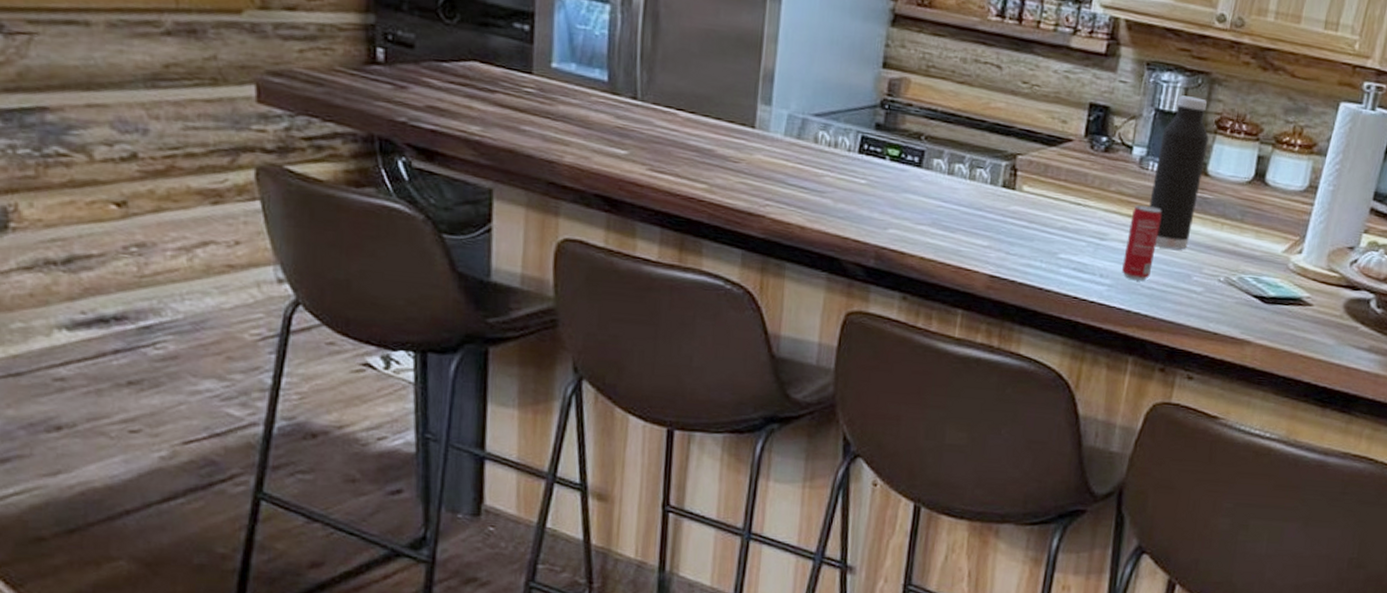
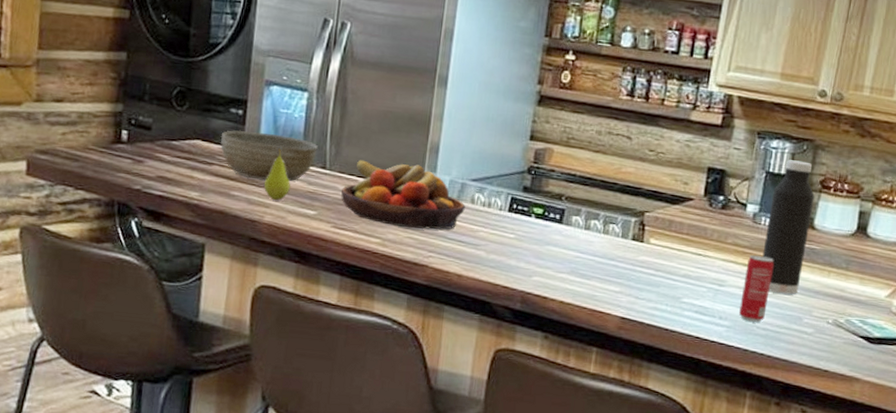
bowl: none [503,49,626,114] -> present [220,130,318,181]
fruit: none [562,73,594,138] -> present [264,148,290,201]
fruit bowl: none [657,88,807,174] -> present [341,159,465,230]

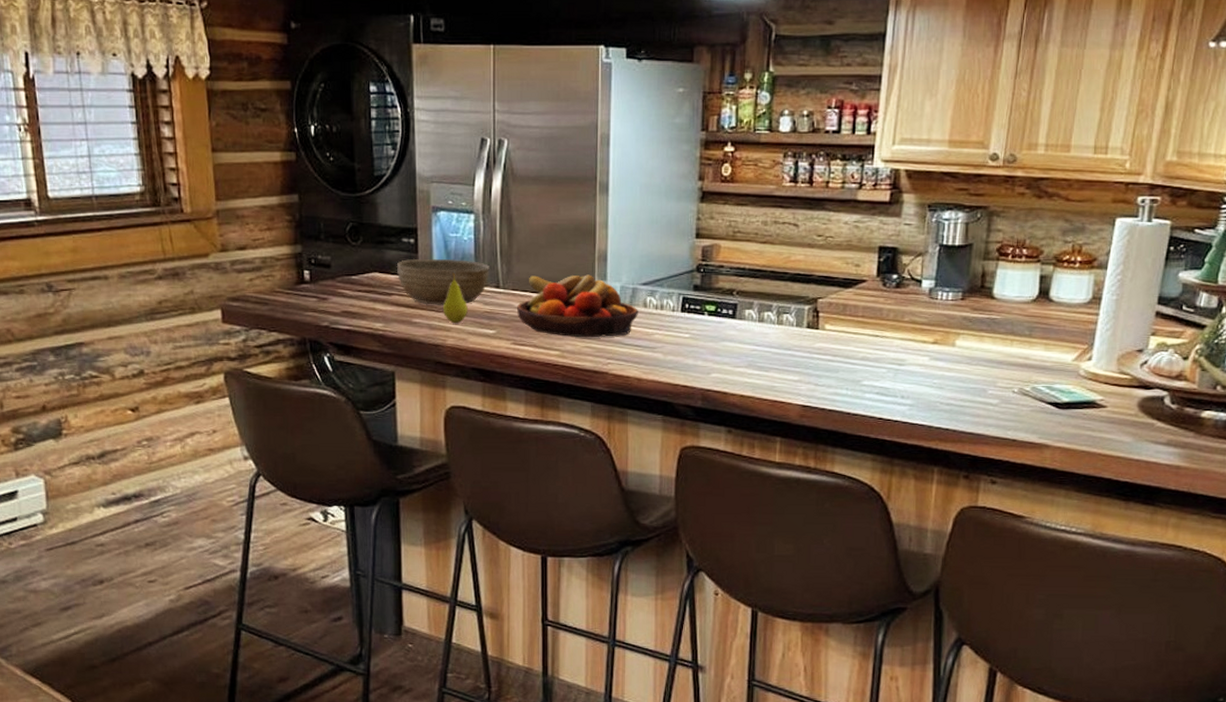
beverage can: present [739,254,774,322] -> none [921,330,953,398]
water bottle: present [762,159,815,295] -> none [941,230,992,368]

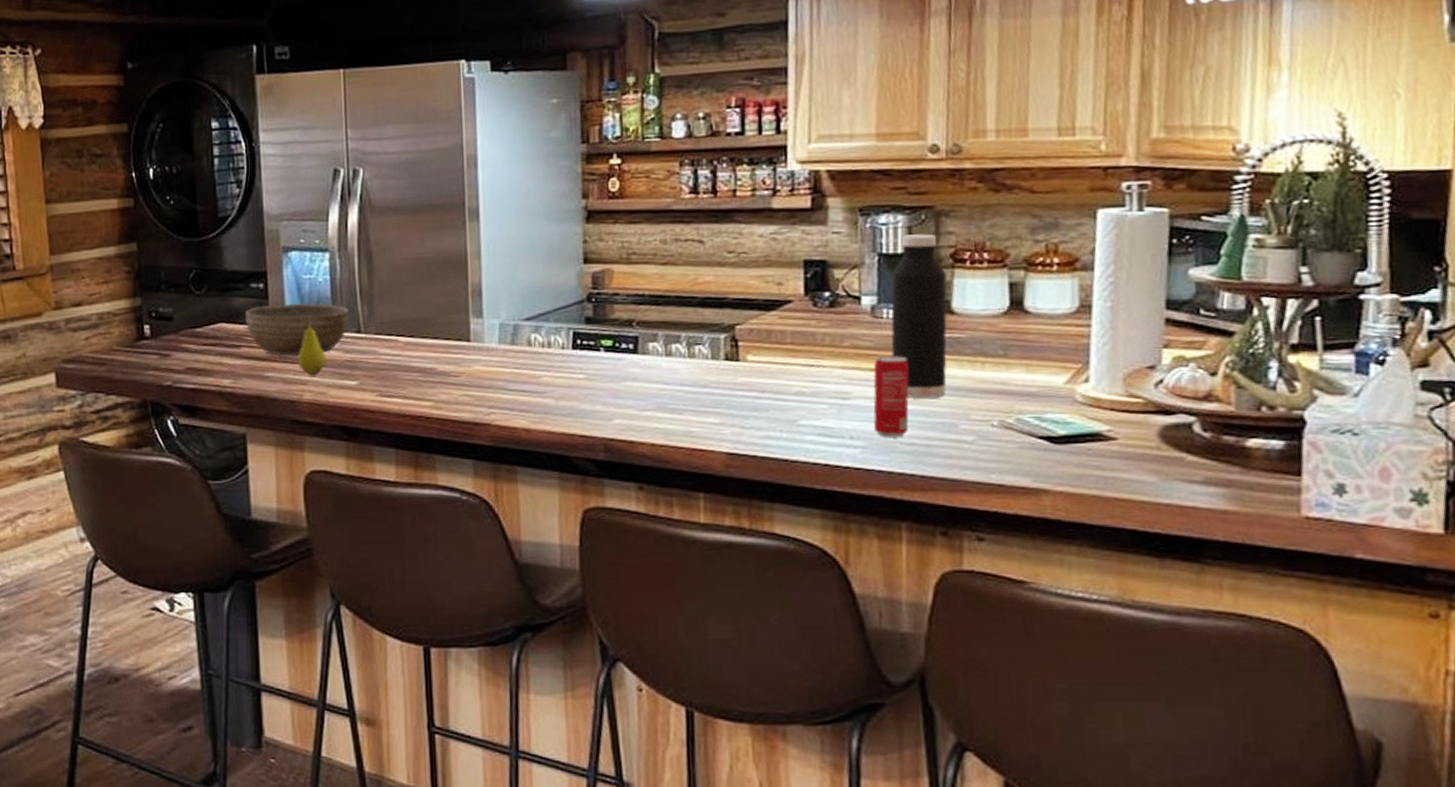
fruit bowl: present [517,274,638,338] -> none [382,312,522,385]
beverage can: none [921,330,953,398] -> present [873,355,909,437]
water bottle: none [941,230,992,368] -> present [891,234,947,399]

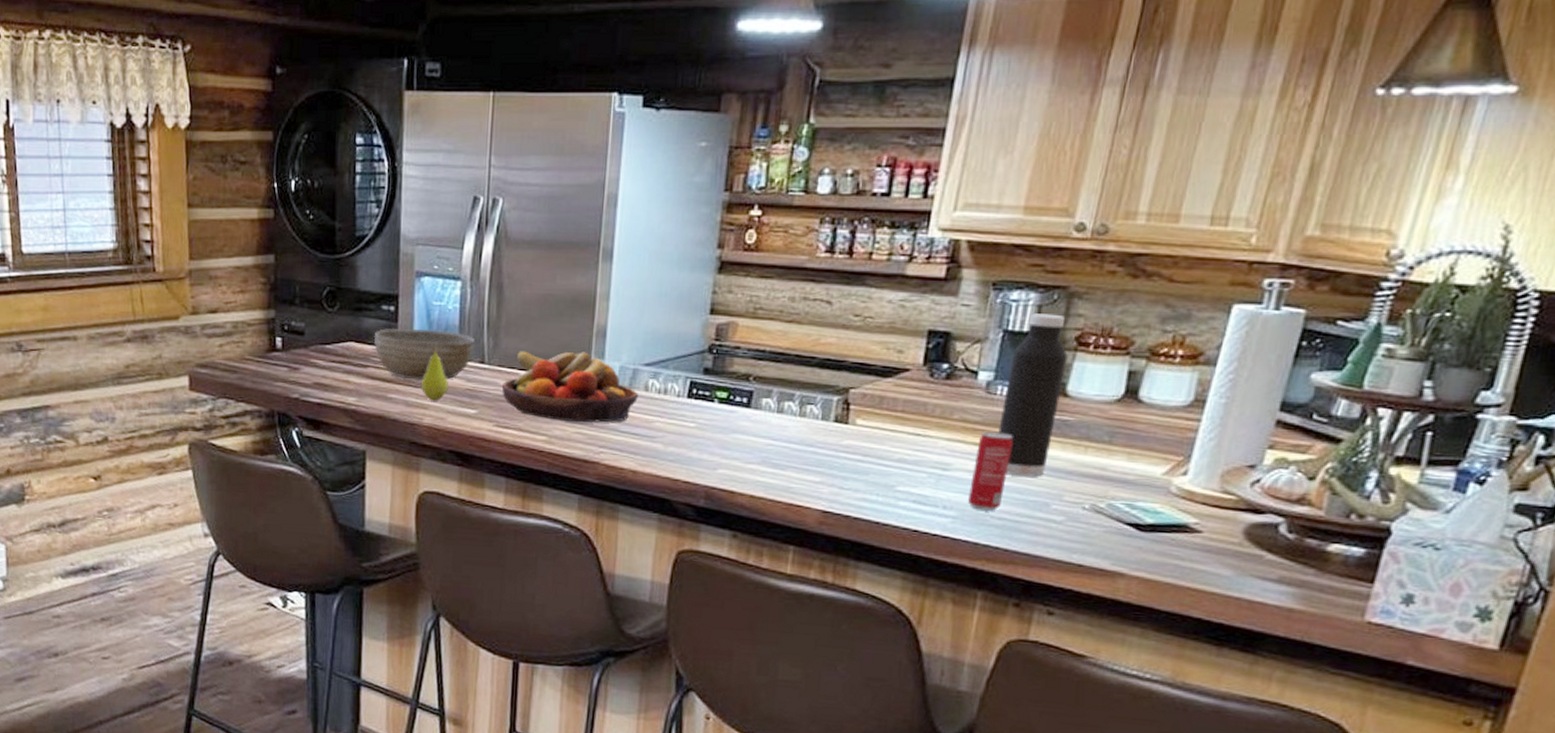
fruit bowl: none [382,312,522,385] -> present [502,351,638,423]

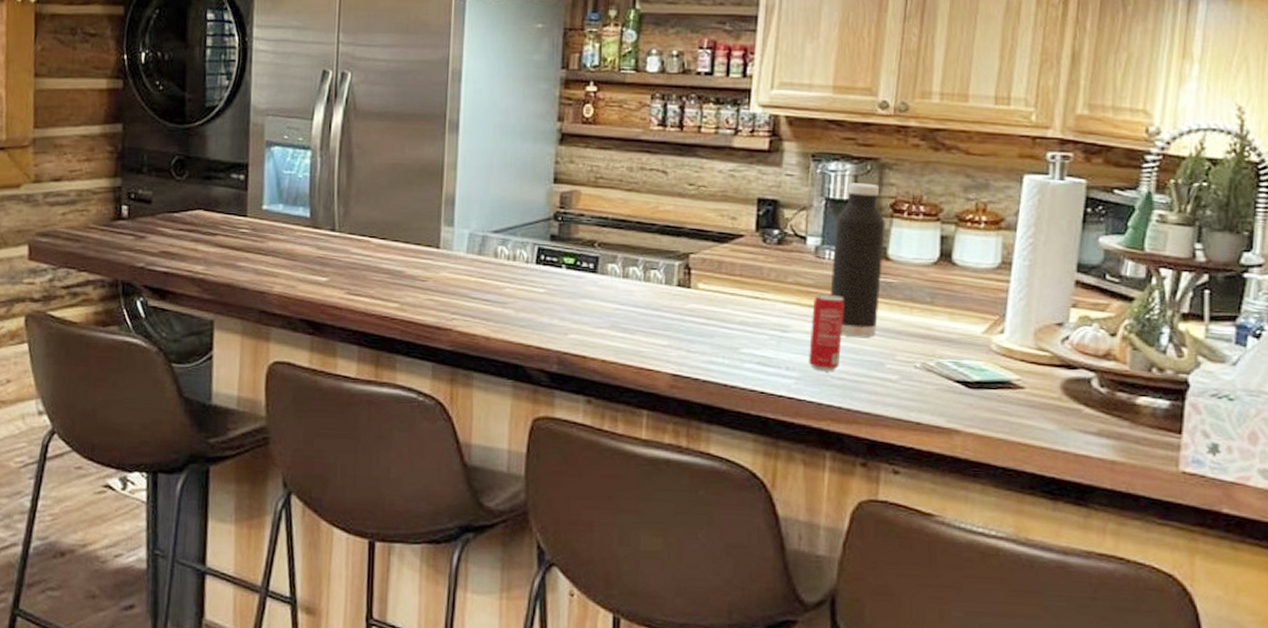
bowl: present [374,328,475,380] -> none [223,196,325,248]
fruit: present [422,345,448,401] -> none [272,213,299,269]
fruit bowl: present [502,351,638,423] -> none [353,218,488,290]

